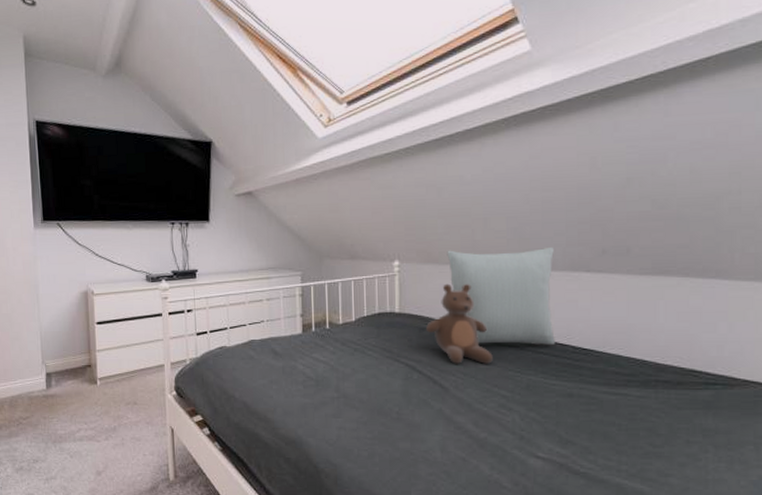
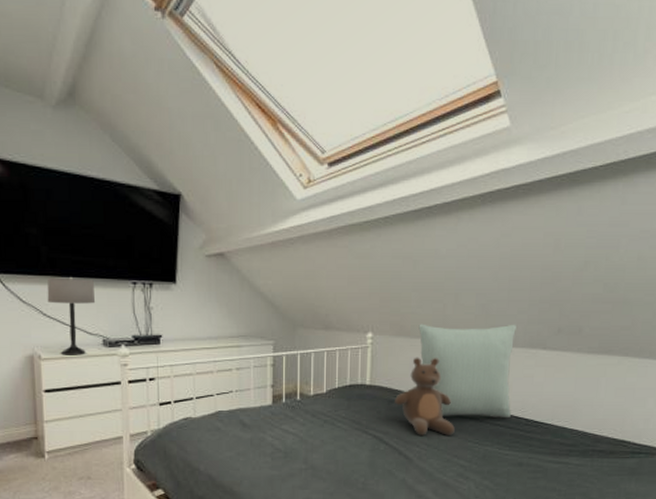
table lamp: none [98,221,140,291] -> present [47,277,96,355]

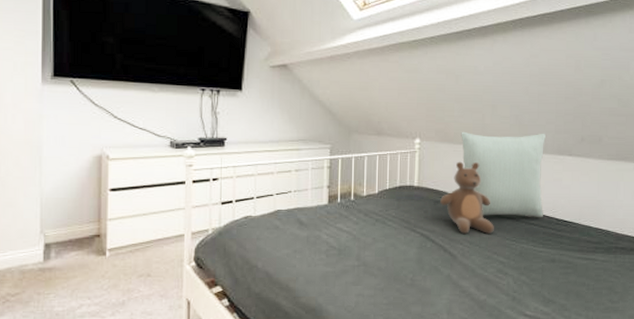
table lamp: present [47,277,96,355] -> none [119,82,166,156]

